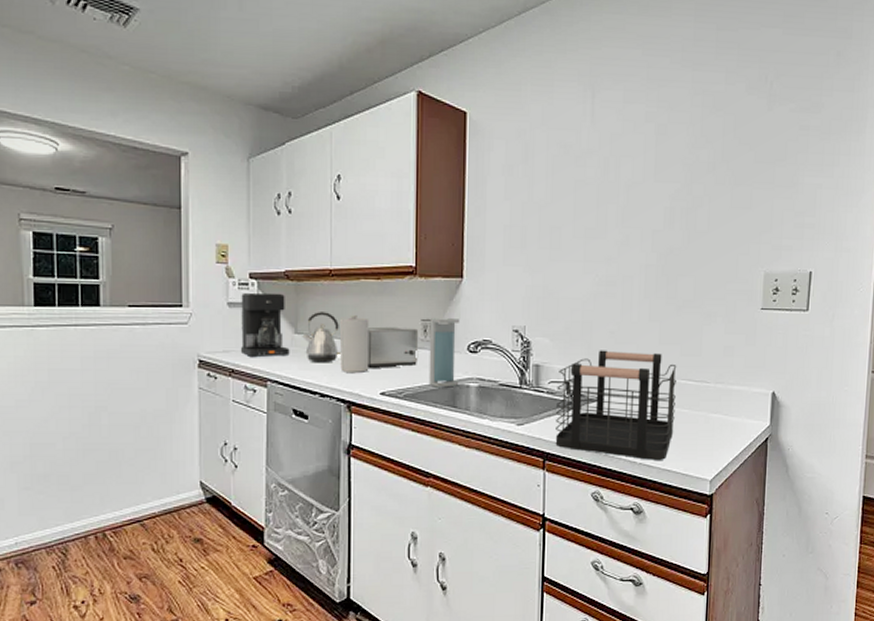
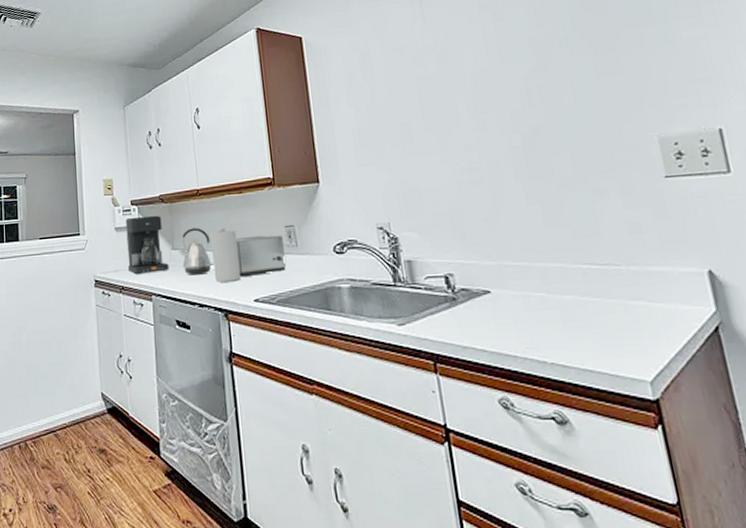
soap dispenser: present [428,318,461,388] -> none [293,222,330,291]
dish rack: present [555,350,677,460] -> none [434,237,587,359]

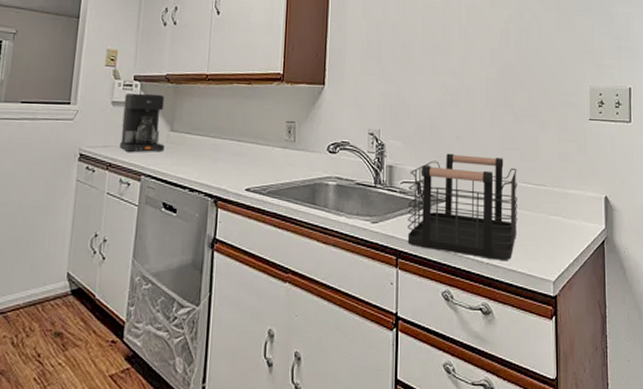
kettle: present [179,228,215,275] -> none [177,112,212,160]
paper towel holder: present [209,228,241,283] -> none [210,116,239,170]
toaster: present [236,234,287,277] -> none [235,126,284,167]
dish rack: none [434,237,587,359] -> present [407,153,517,260]

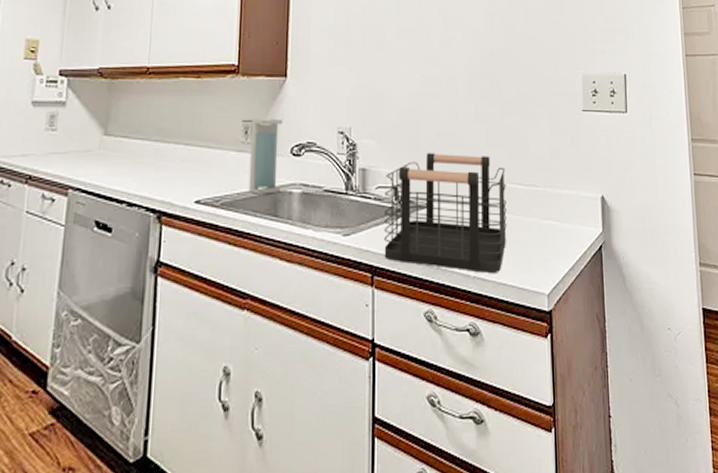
coffee maker: present [119,93,165,153] -> none [40,90,97,162]
soap dispenser: none [291,120,322,185] -> present [248,119,284,194]

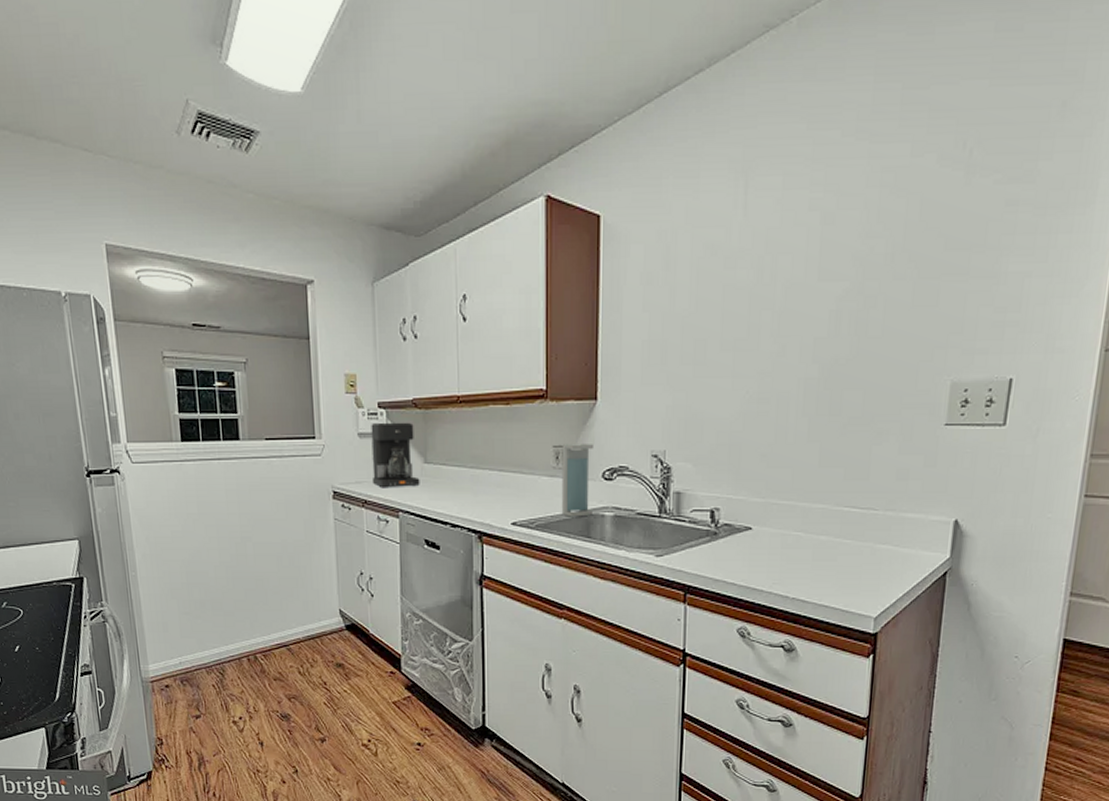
coffee maker: none [40,90,97,162] -> present [371,422,420,488]
dish rack: present [384,152,507,273] -> none [698,475,839,595]

